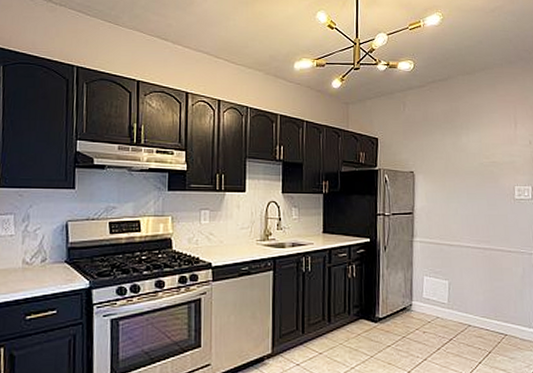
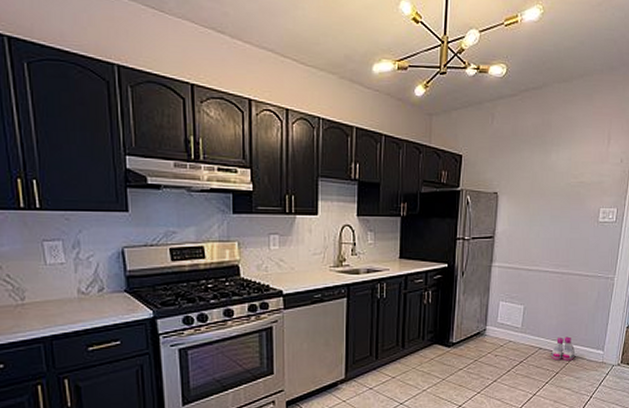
boots: none [481,313,506,339] -> present [551,336,575,361]

